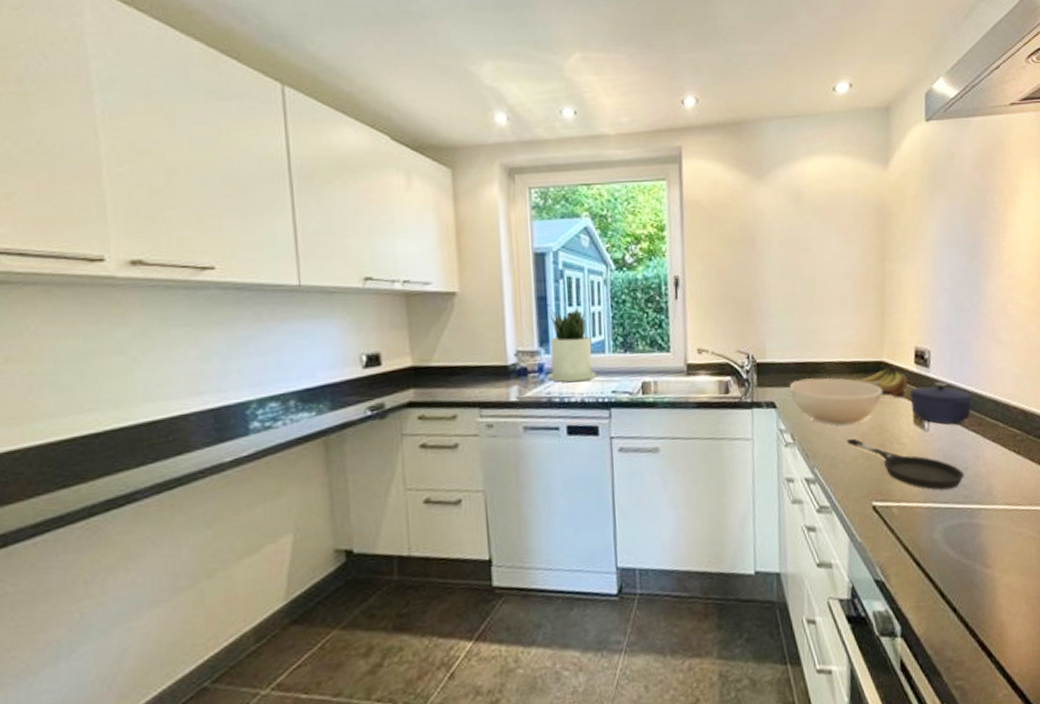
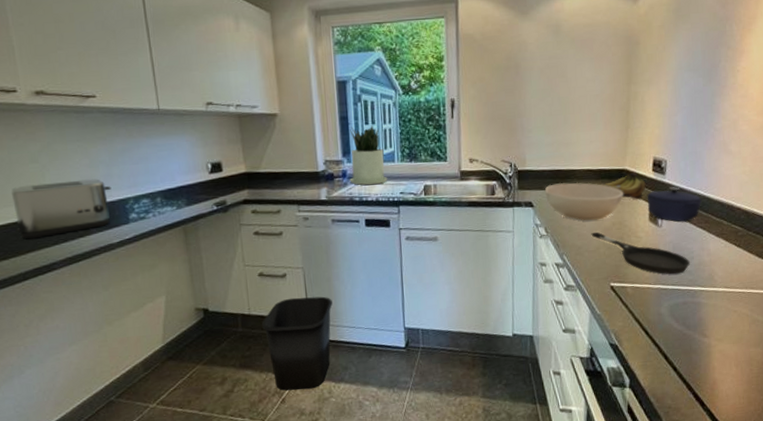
toaster: none [83,375,227,459] -> present [11,178,112,239]
waste bin: none [426,528,522,662] -> present [262,296,333,391]

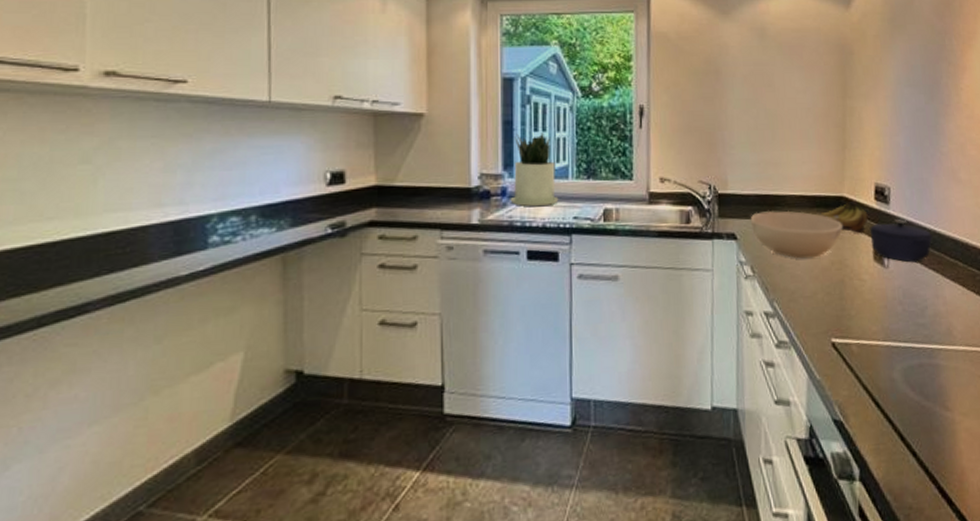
toaster: present [11,178,112,239] -> none [42,187,190,268]
waste bin: present [262,296,333,391] -> none [377,354,477,492]
frying pan: present [591,232,690,274] -> none [806,272,924,328]

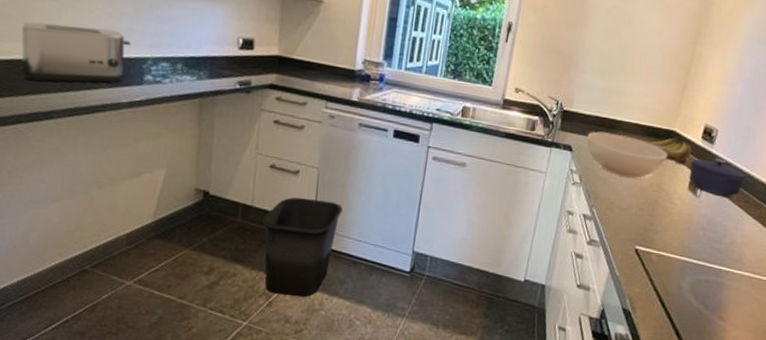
toaster: none [42,187,190,268] -> present [20,22,131,83]
waste bin: none [377,354,477,492] -> present [263,197,343,297]
planter: present [510,132,559,207] -> none [386,30,428,96]

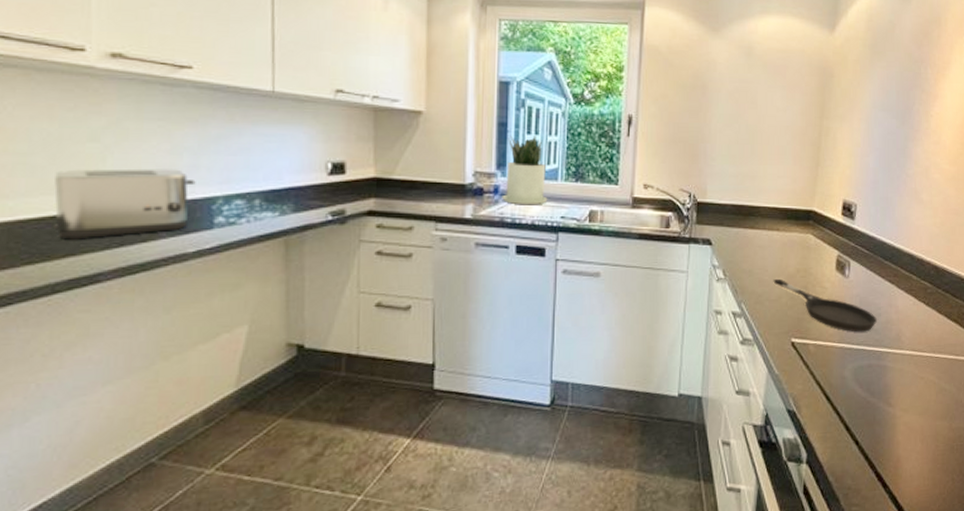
waste bin: present [263,197,343,297] -> none [372,336,465,456]
planter: none [386,30,428,96] -> present [502,135,548,205]
bowl: present [586,131,667,178] -> none [725,220,810,265]
frying pan: none [626,189,721,250] -> present [773,278,877,332]
fruit: present [649,136,692,164] -> none [790,215,834,244]
cooking pot: present [688,158,746,197] -> none [834,234,891,273]

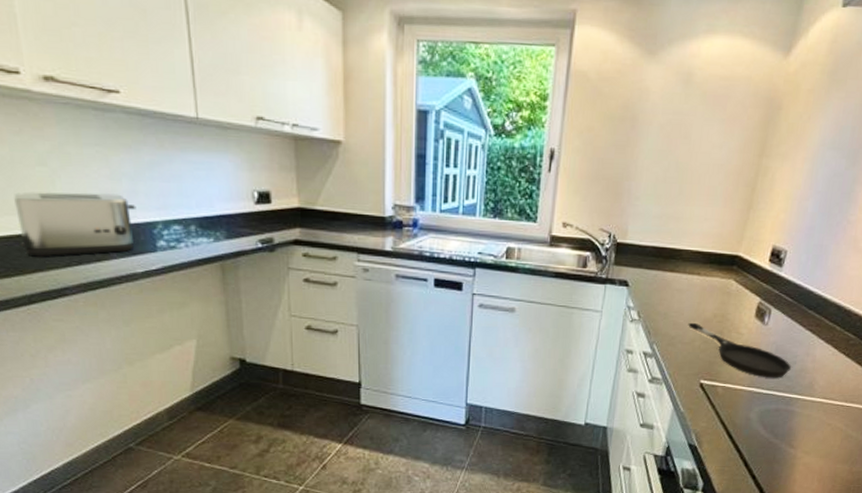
planter: present [502,135,548,205] -> none [420,168,466,240]

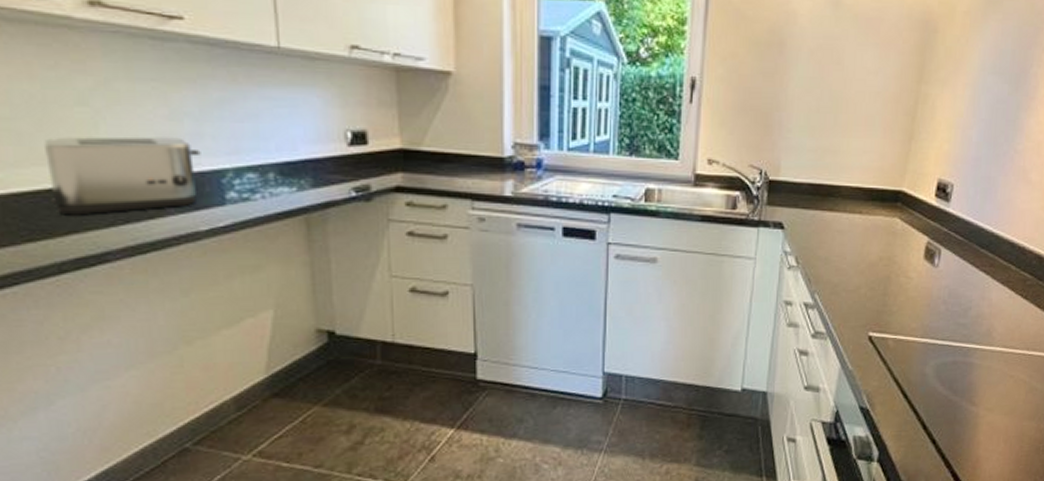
frying pan: present [688,322,791,378] -> none [852,267,966,327]

